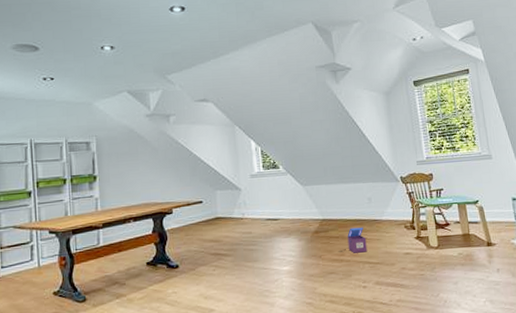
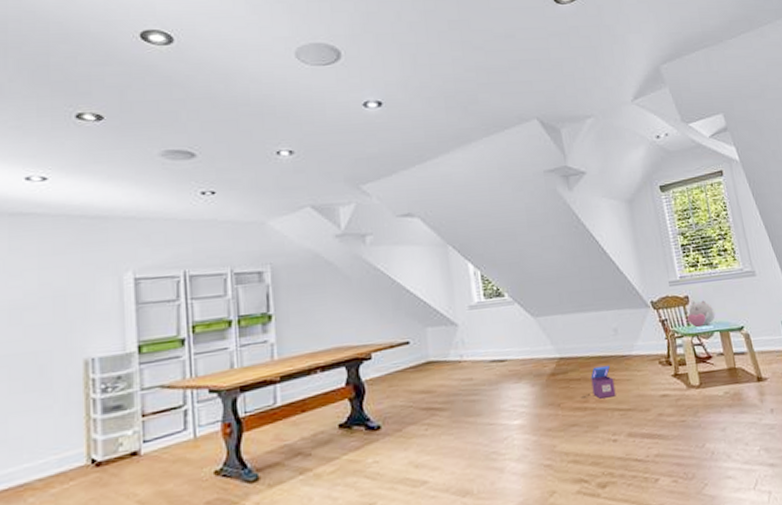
plush toy: none [431,177,455,200] -> present [687,300,715,328]

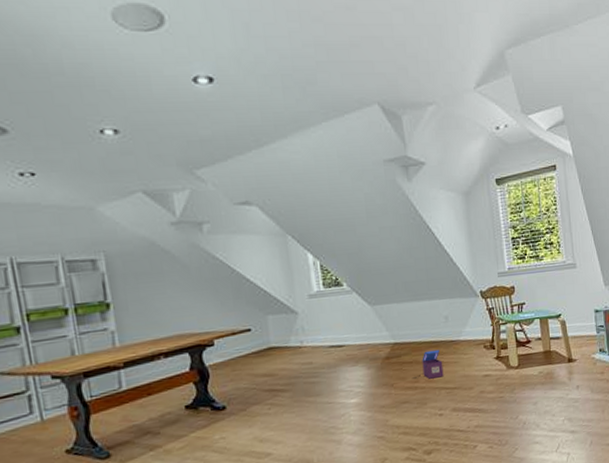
plush toy: present [687,300,715,328] -> none [512,290,537,316]

